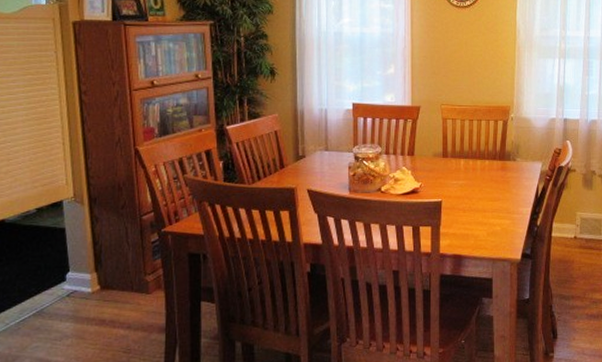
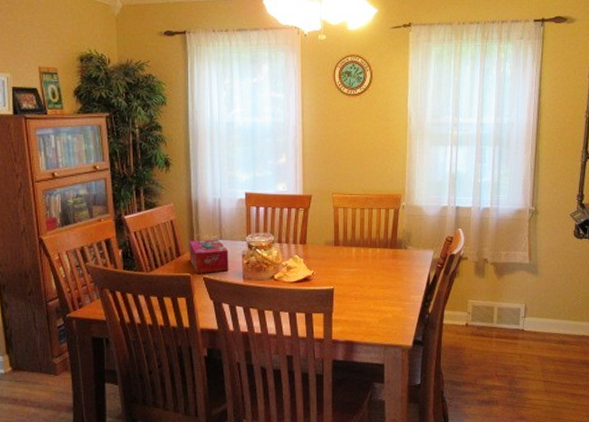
tissue box: none [294,150,335,186] -> present [189,239,229,273]

